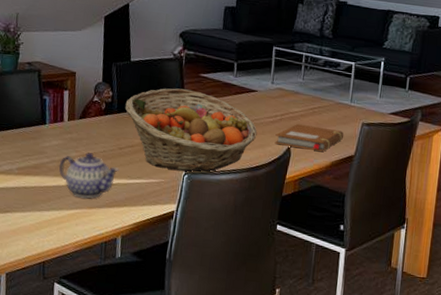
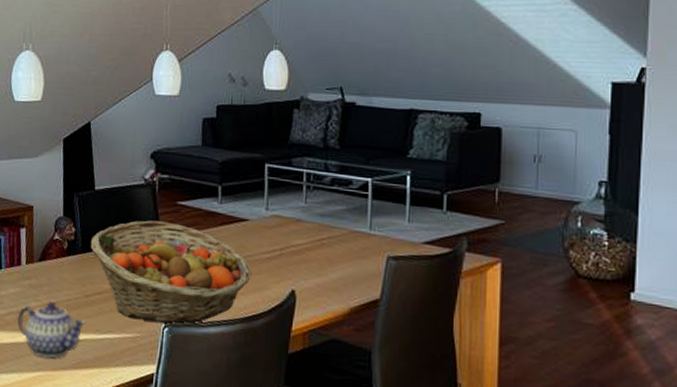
notebook: present [274,124,344,152] -> none [274,260,365,295]

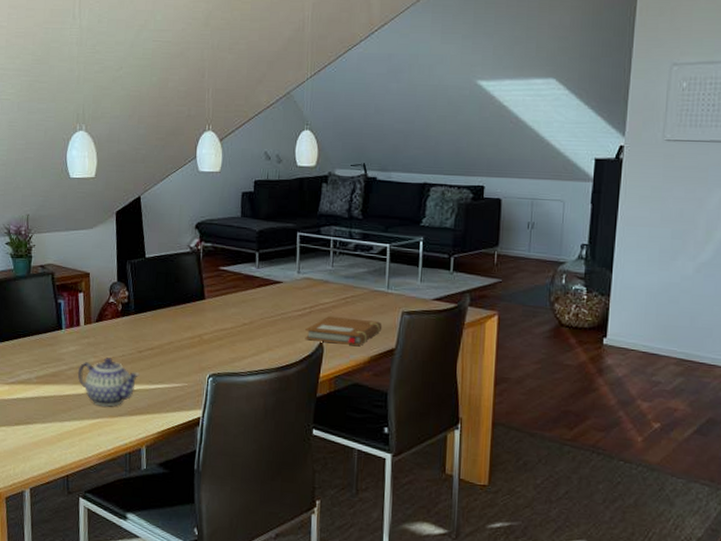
fruit basket: present [90,220,252,324] -> none [142,284,285,374]
notebook: none [274,260,365,295] -> present [305,316,383,346]

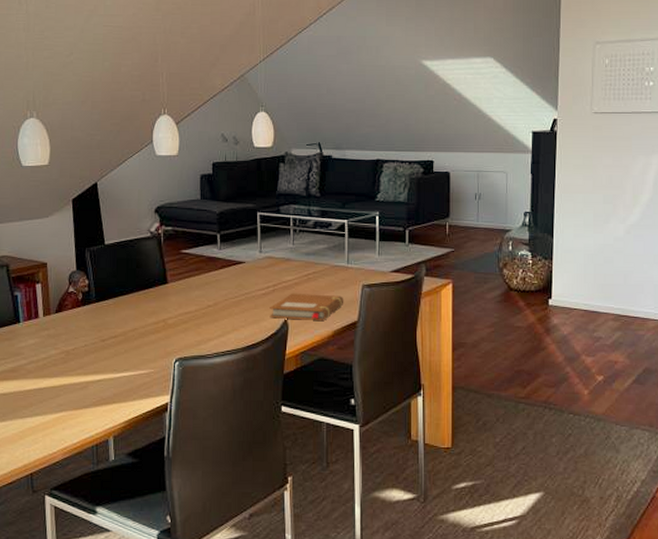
teapot: present [77,357,140,407] -> none [38,349,104,399]

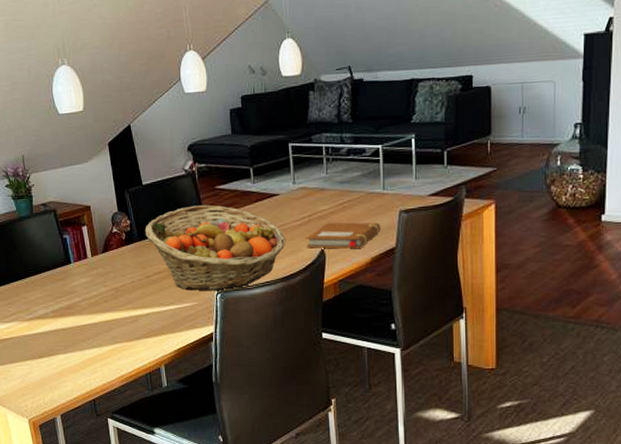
fruit basket: none [103,268,250,359] -> present [145,205,286,292]

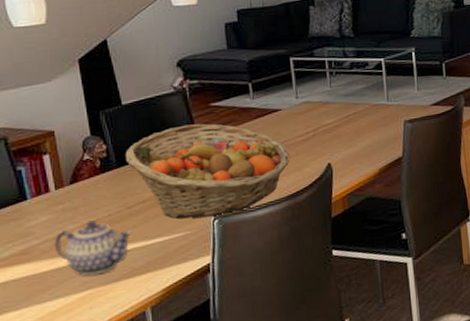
teapot: none [91,286,151,332] -> present [54,220,133,276]
notebook: present [306,222,381,249] -> none [311,133,388,163]

